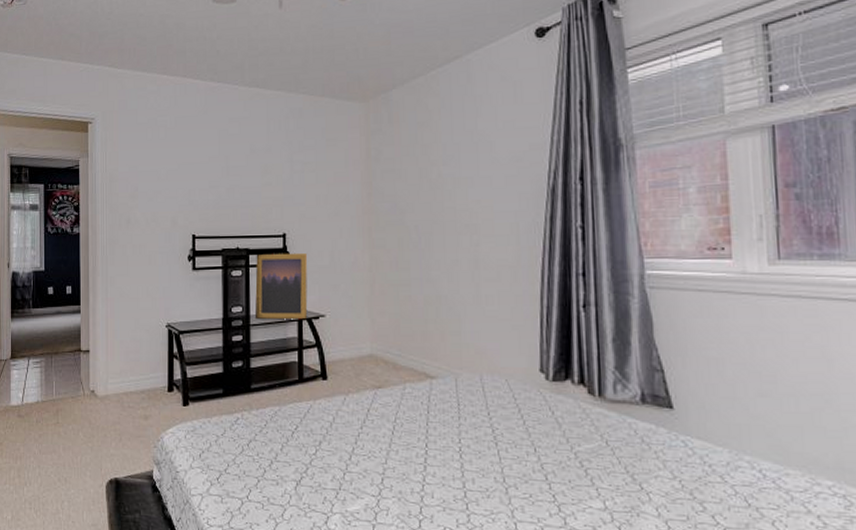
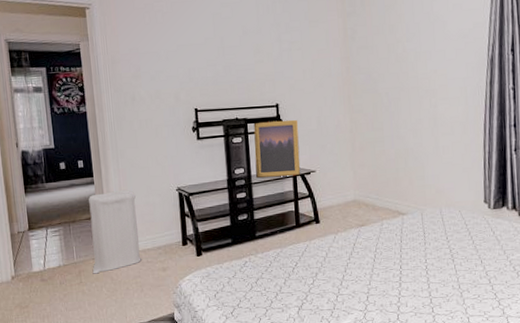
laundry basket: none [70,323,122,415] -> present [89,190,141,274]

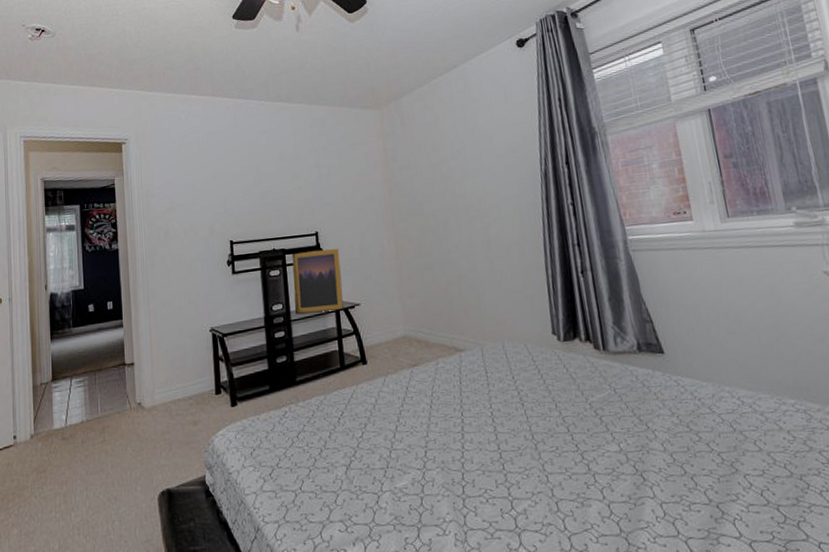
laundry basket: present [89,190,141,274] -> none [117,333,171,431]

